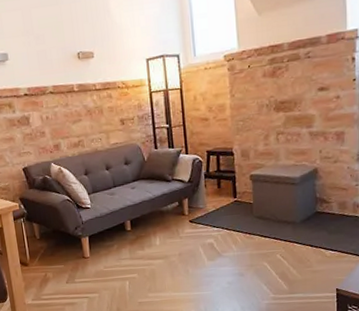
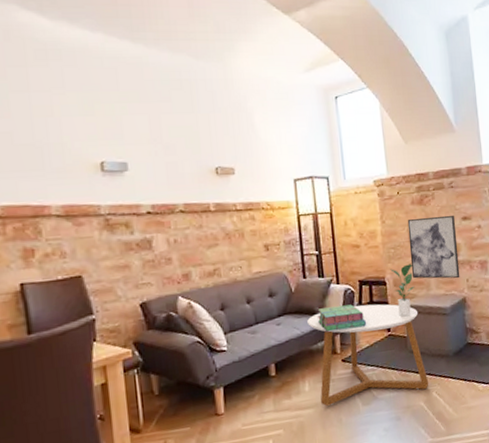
coffee table: none [158,172,274,258] -> present [307,304,429,406]
stack of books: none [168,172,214,196] -> present [318,304,367,332]
potted plant: none [238,135,263,185] -> present [390,264,415,317]
wall art: none [258,86,313,150] -> present [407,215,460,279]

